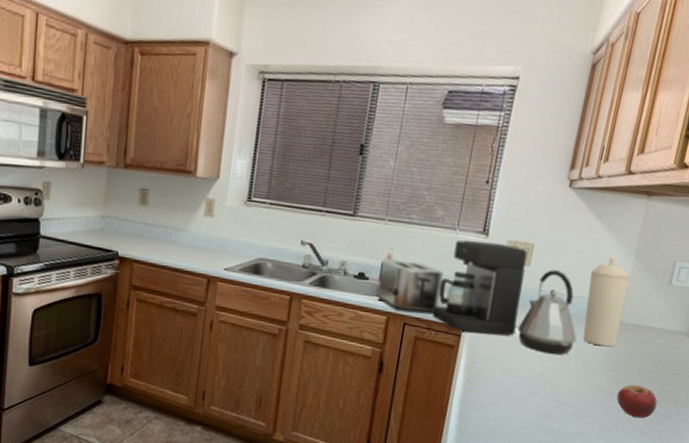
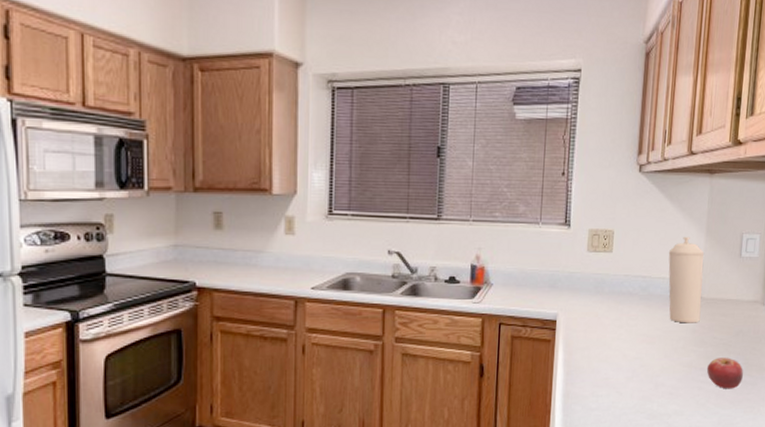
toaster: present [378,259,444,315] -> none [470,261,533,313]
coffee maker: present [432,240,528,335] -> none [525,232,609,325]
kettle: present [517,270,577,354] -> none [608,254,664,336]

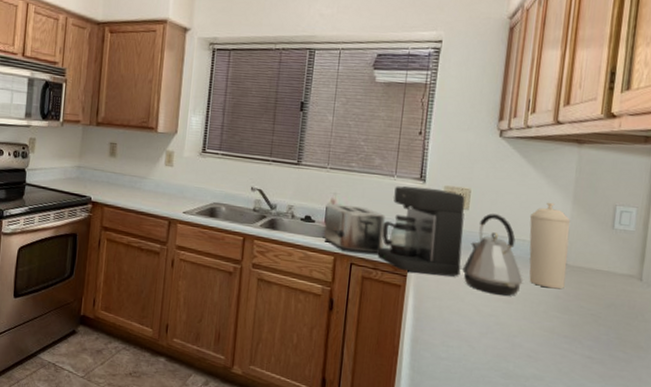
toaster: none [470,261,533,313] -> present [324,204,386,256]
coffee maker: none [525,232,609,325] -> present [377,185,465,276]
kettle: none [608,254,664,336] -> present [462,213,523,296]
fruit: present [706,357,744,389] -> none [571,327,616,363]

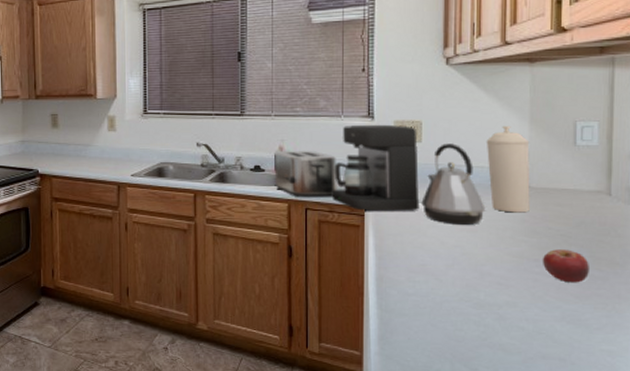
fruit: none [571,327,616,363] -> present [542,249,591,283]

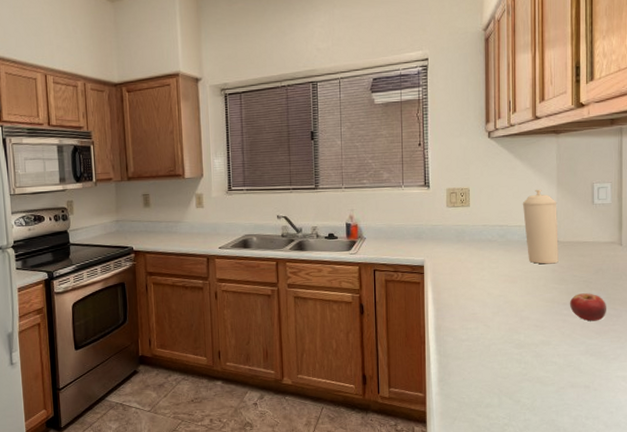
toaster: present [274,151,337,199] -> none [346,218,400,262]
coffee maker: present [332,124,420,211] -> none [396,192,470,270]
kettle: present [421,143,486,225] -> none [471,206,523,277]

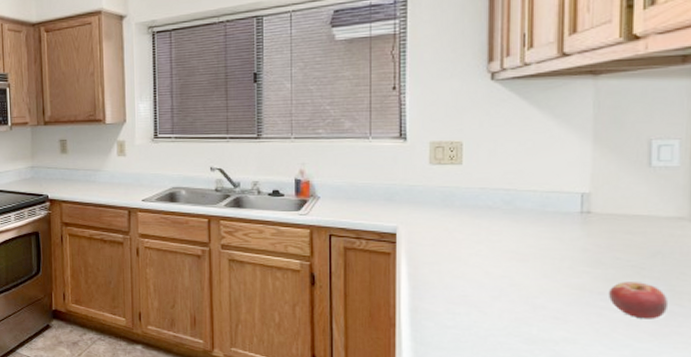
canister: present [522,189,559,264] -> none [539,145,594,241]

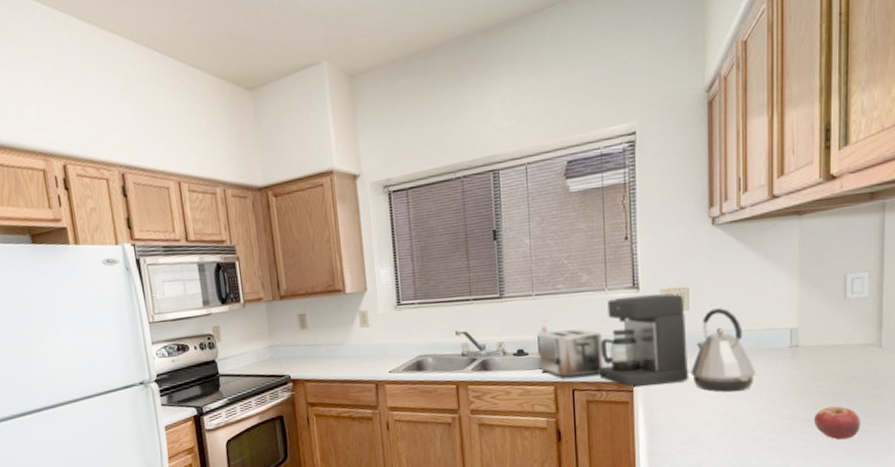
toaster: none [294,175,365,225] -> present [537,329,604,380]
coffee maker: none [359,145,460,238] -> present [599,293,689,387]
kettle: none [462,165,539,253] -> present [690,308,756,391]

